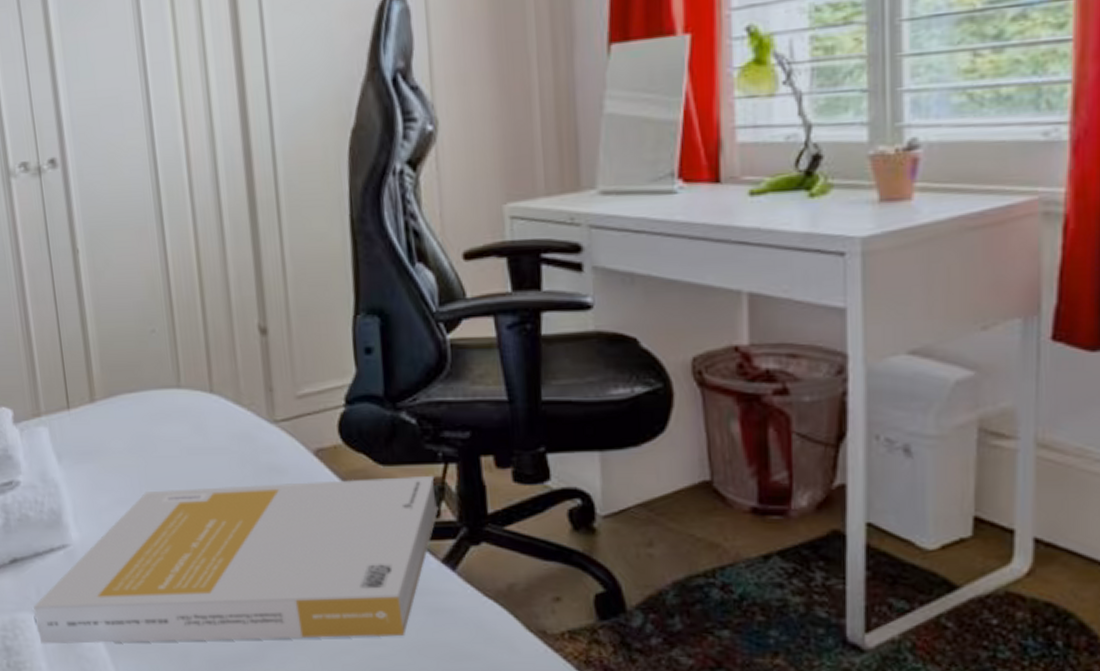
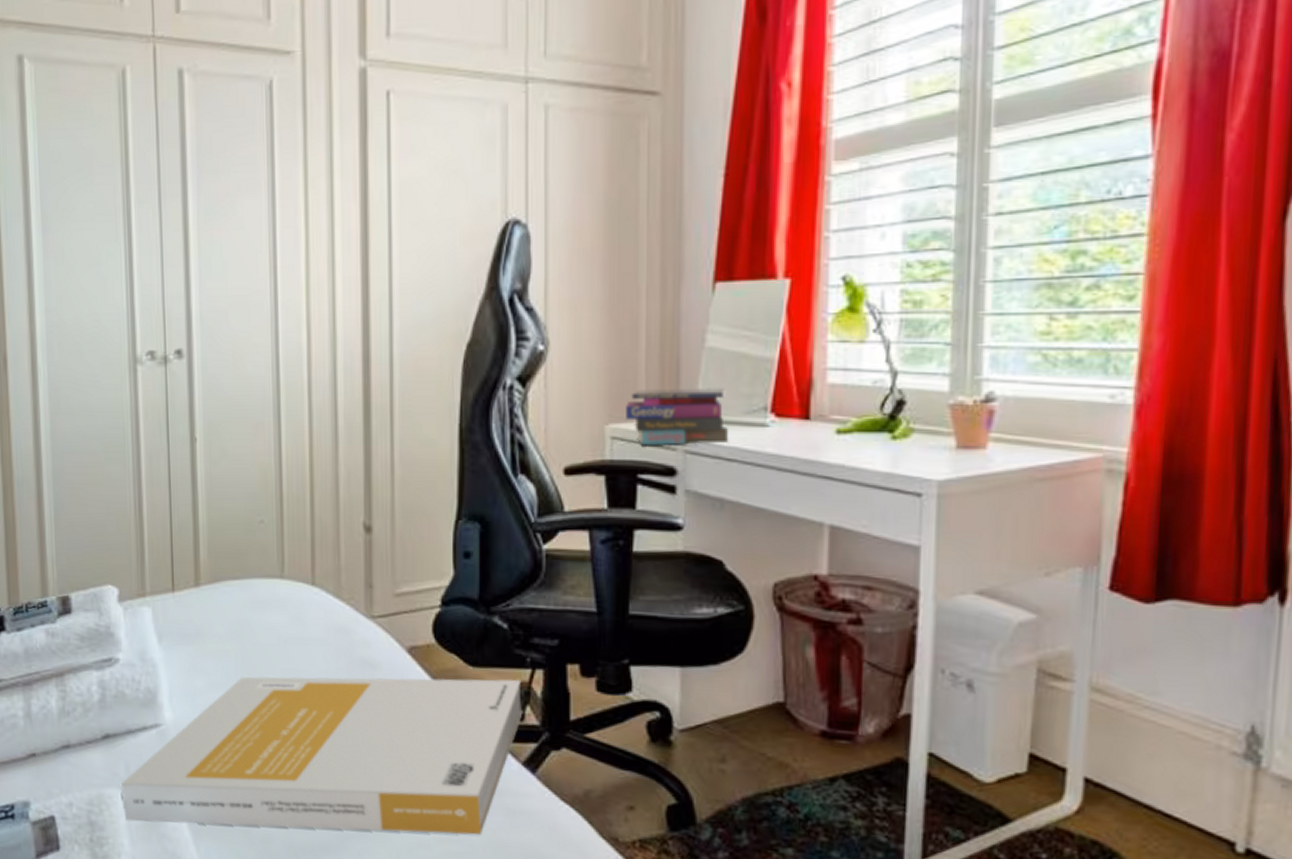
books: none [524,155,636,224] -> present [626,386,729,446]

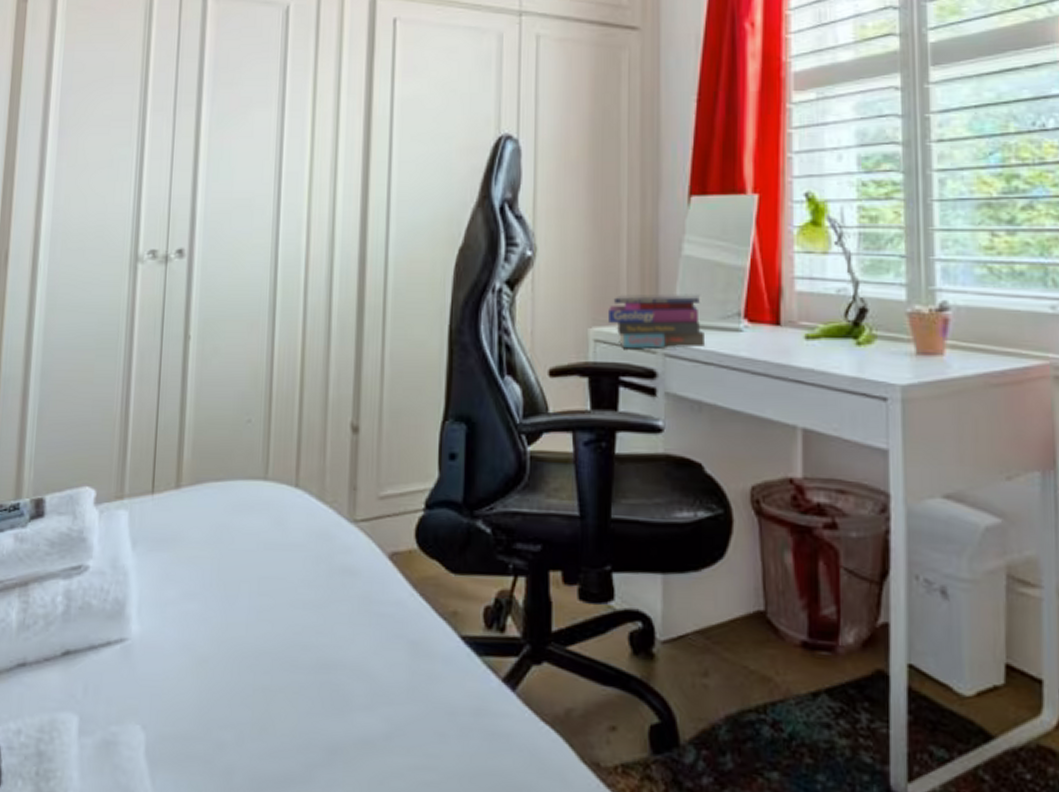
book: present [121,676,523,835] -> none [76,585,504,762]

